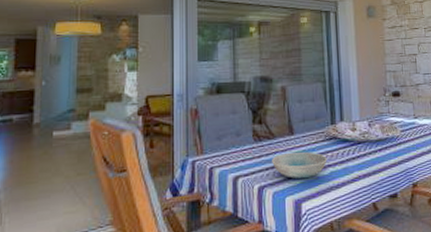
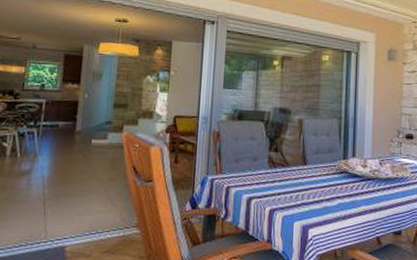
dish: present [272,151,327,179] -> none [284,181,337,207]

